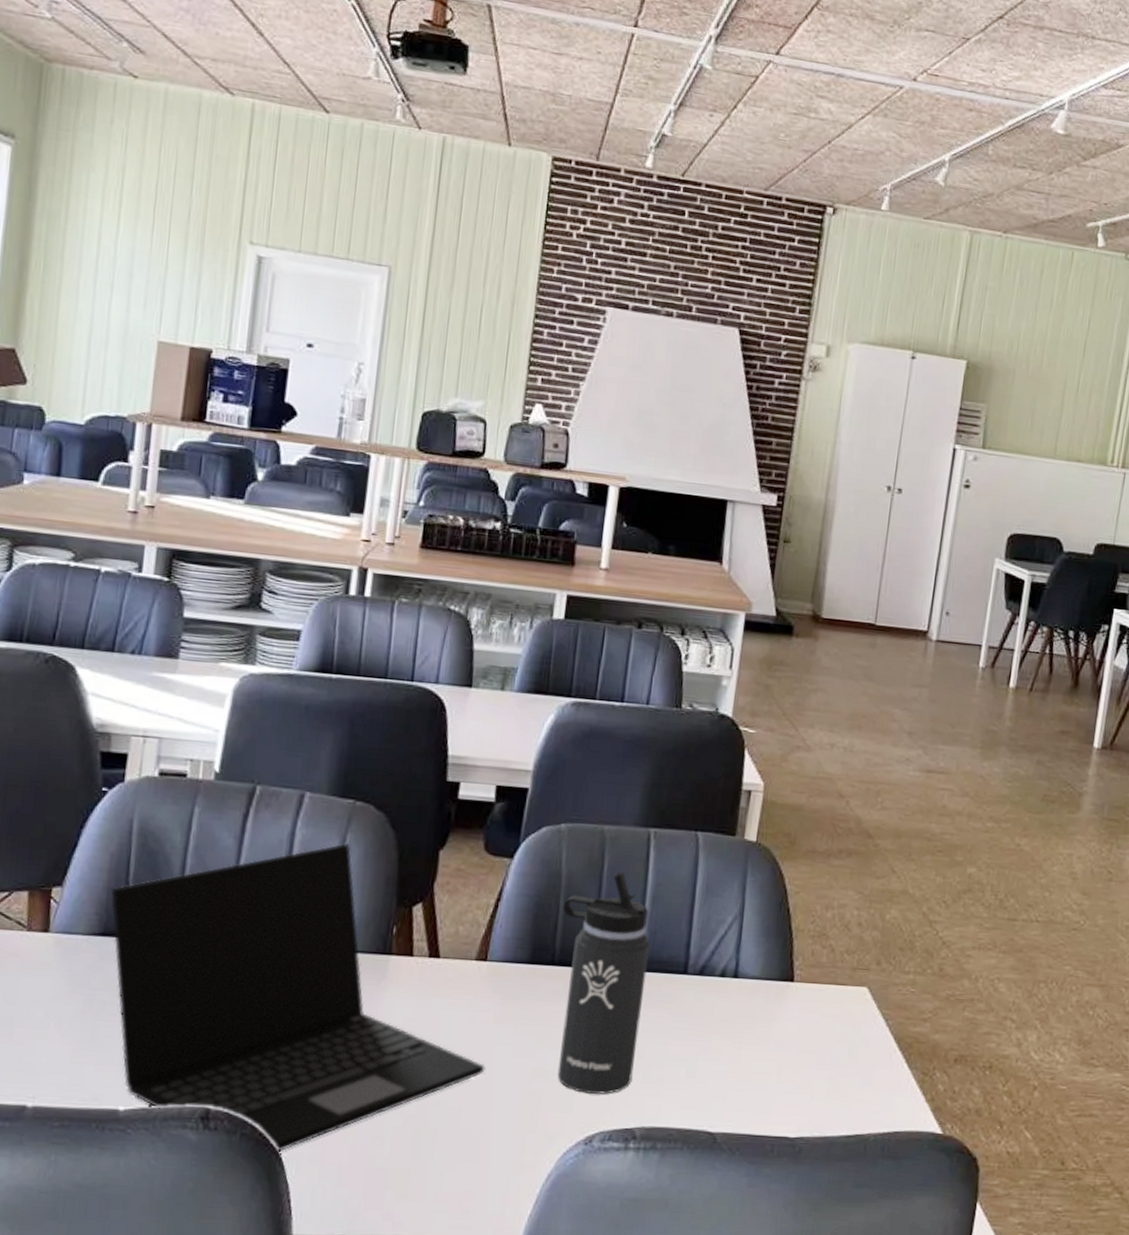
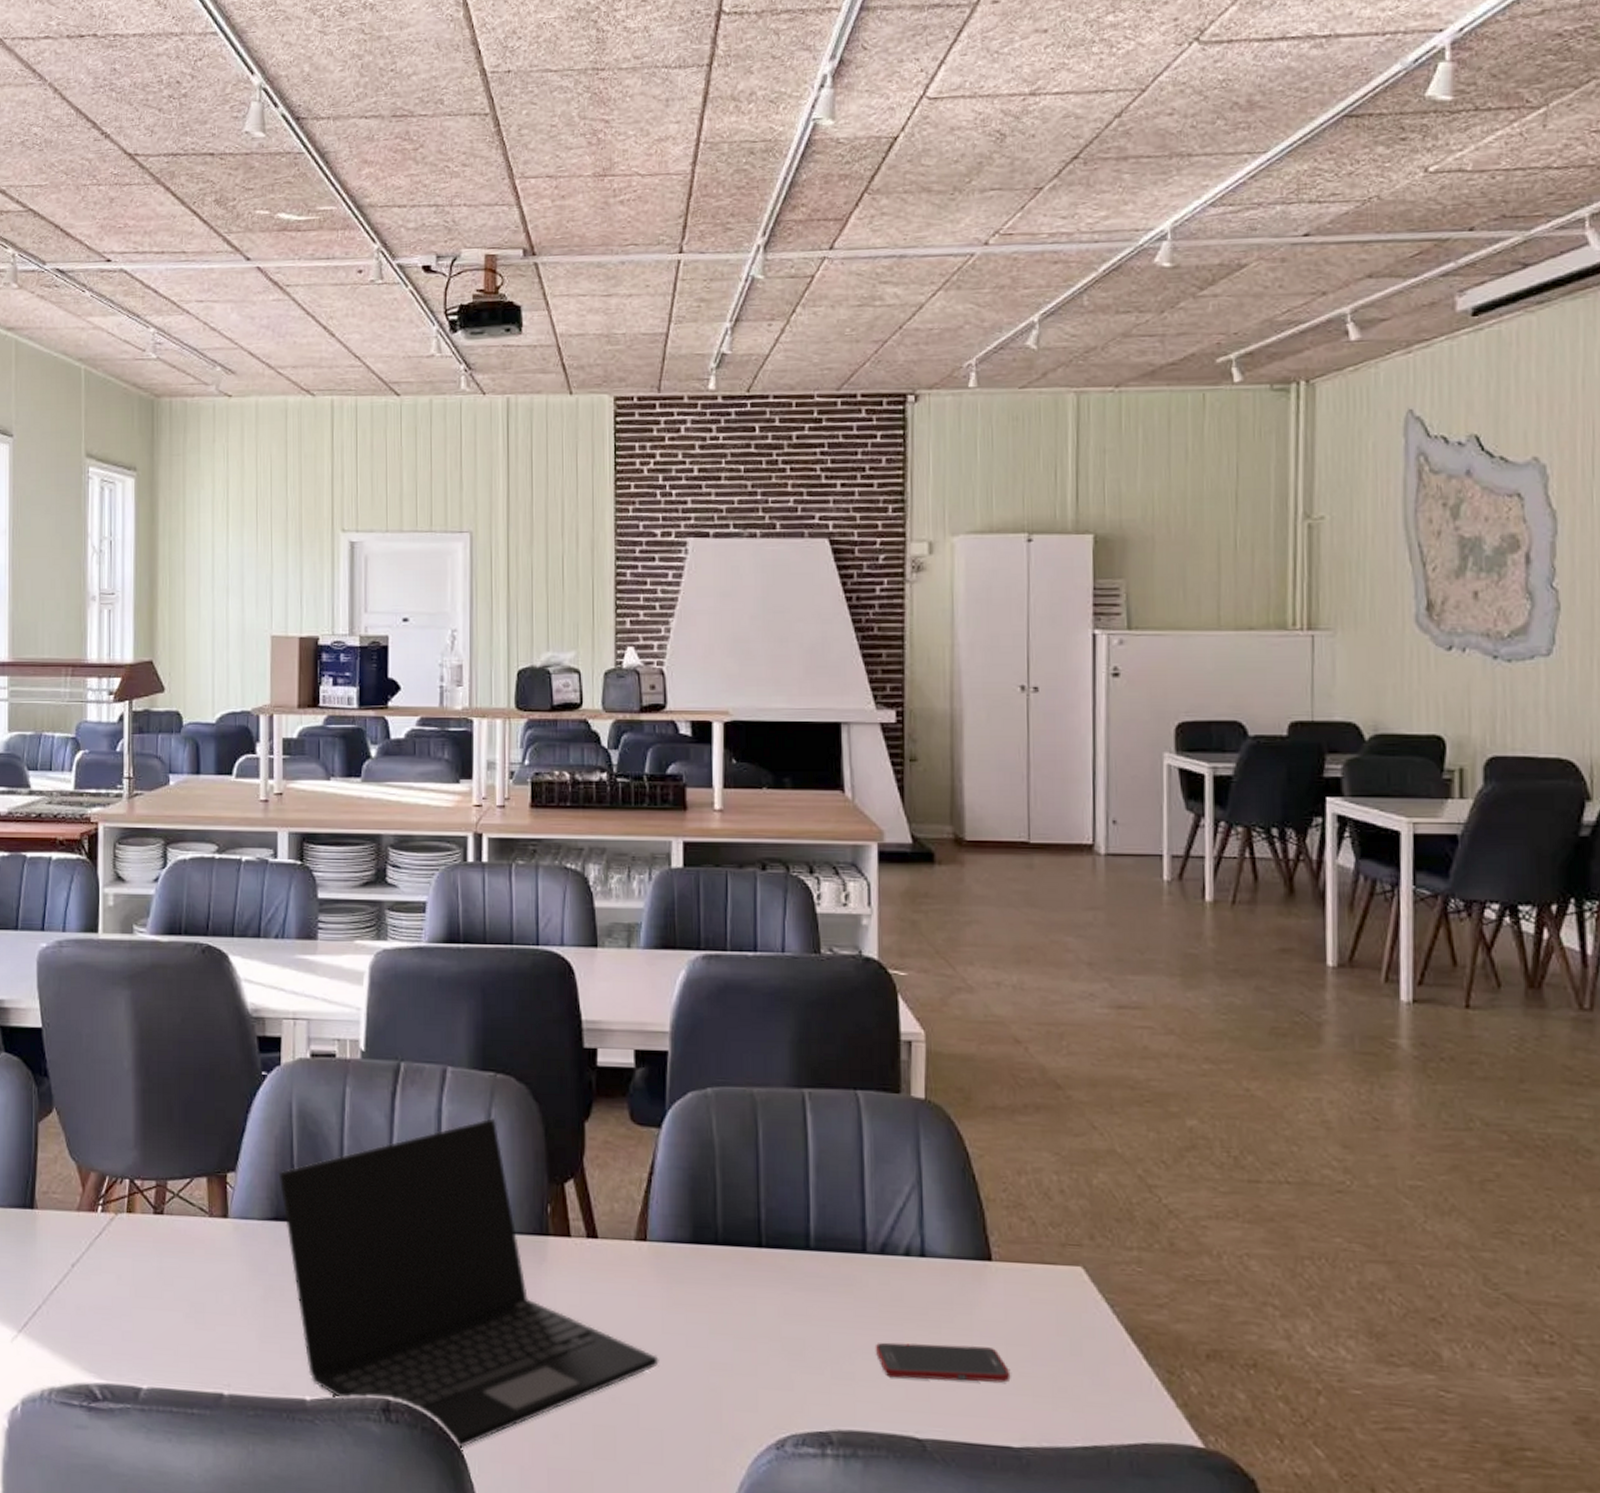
thermos bottle: present [557,871,650,1094] -> none [720,1138,822,1392]
cell phone: none [683,1051,796,1084] -> present [875,1342,1011,1383]

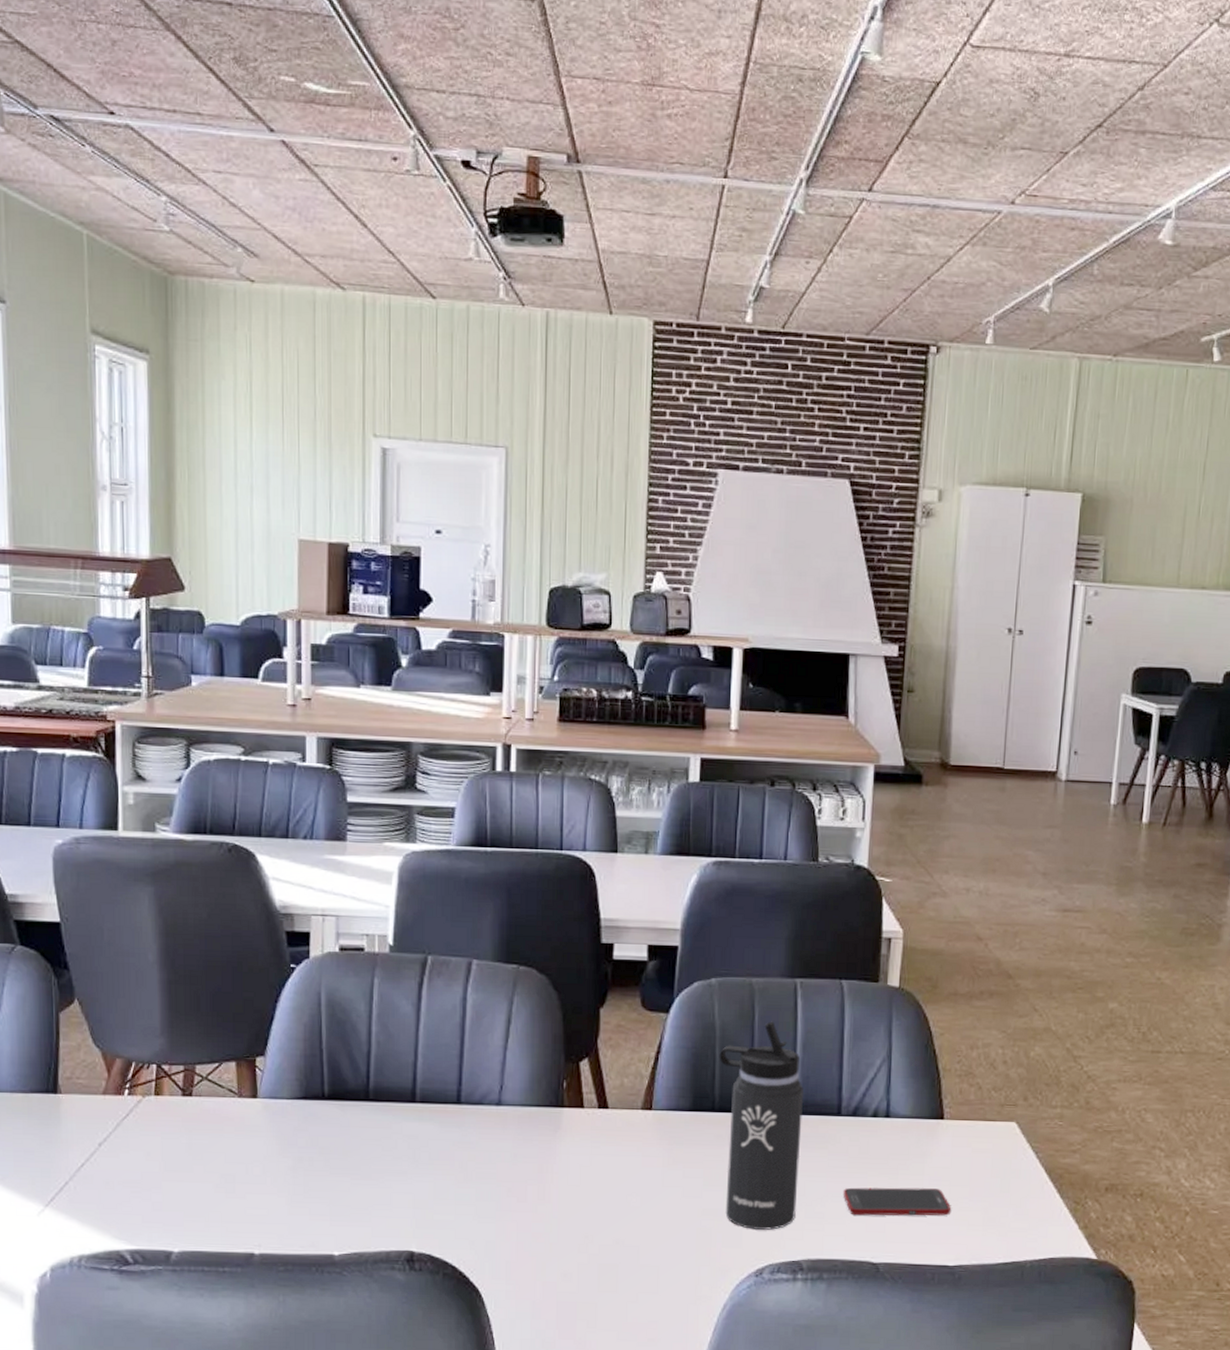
laptop: present [279,1118,659,1449] -> none [307,1006,658,1290]
thermos bottle: none [720,1138,822,1392] -> present [719,1021,804,1230]

